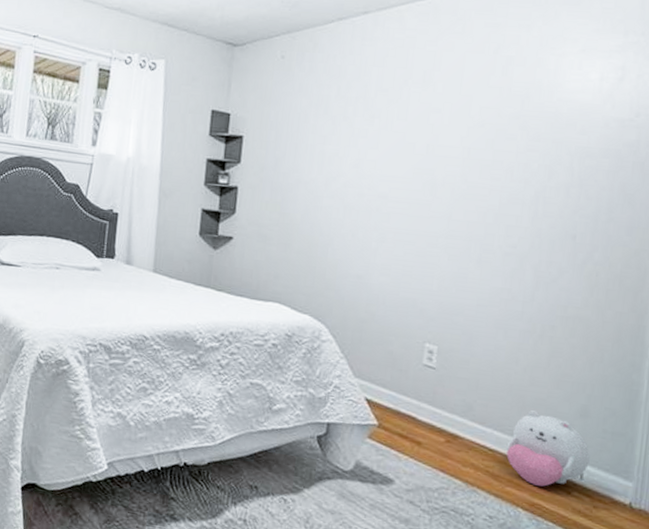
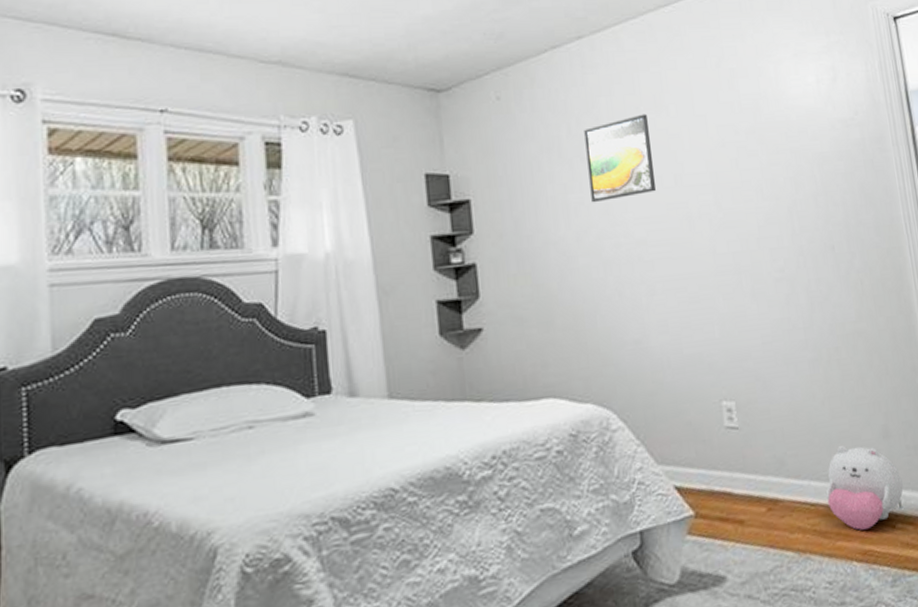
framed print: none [345,86,414,156] -> present [584,113,656,203]

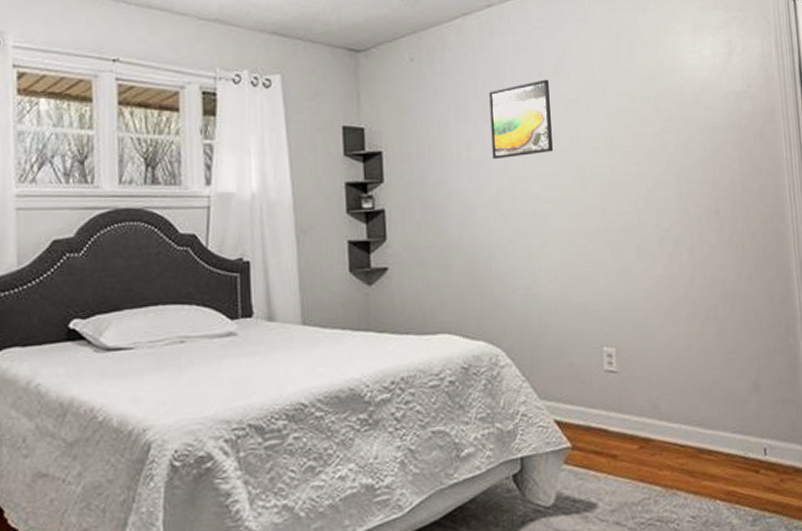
plush toy: present [826,446,904,531] -> none [696,395,769,473]

